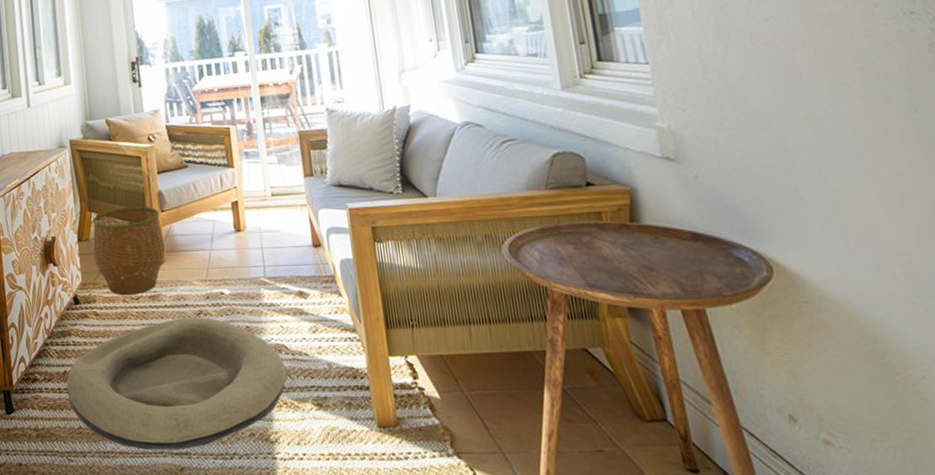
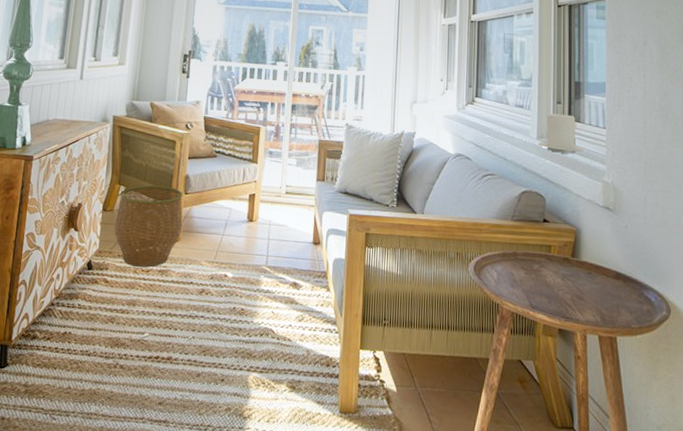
dog bed: present [66,317,287,450] -> none [63,294,270,418]
candle: none [563,55,626,102] -> present [538,113,585,154]

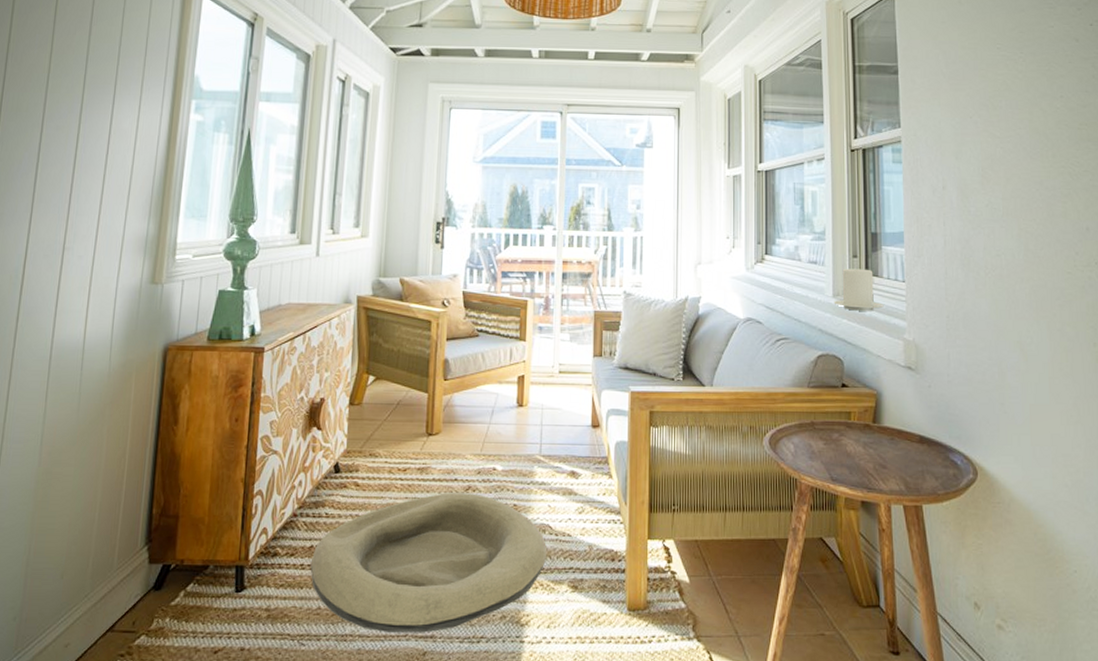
dog bed: none [63,294,270,418] -> present [310,493,548,633]
basket: present [113,185,183,268] -> none [363,372,443,466]

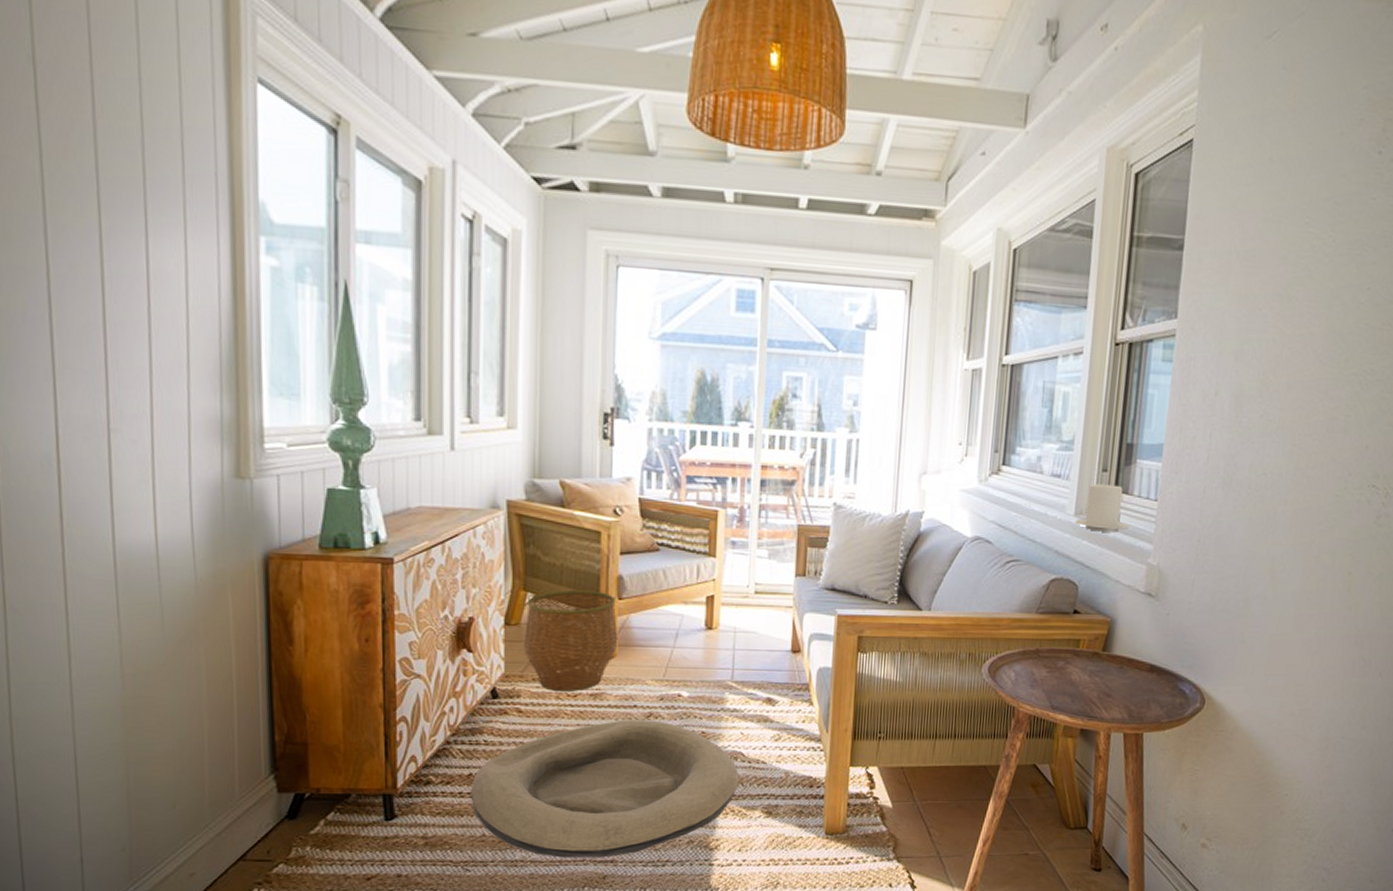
basket: none [363,372,443,466] -> present [523,589,618,691]

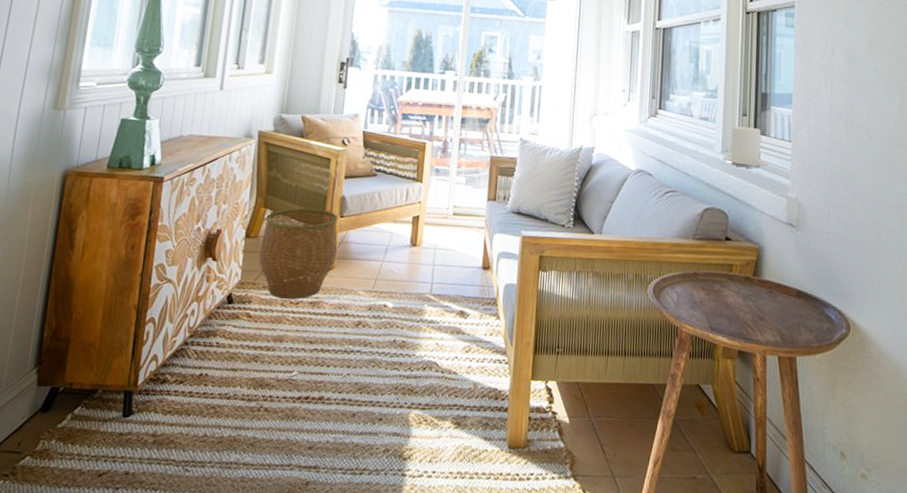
dog bed: present [470,719,740,858] -> none [198,327,433,464]

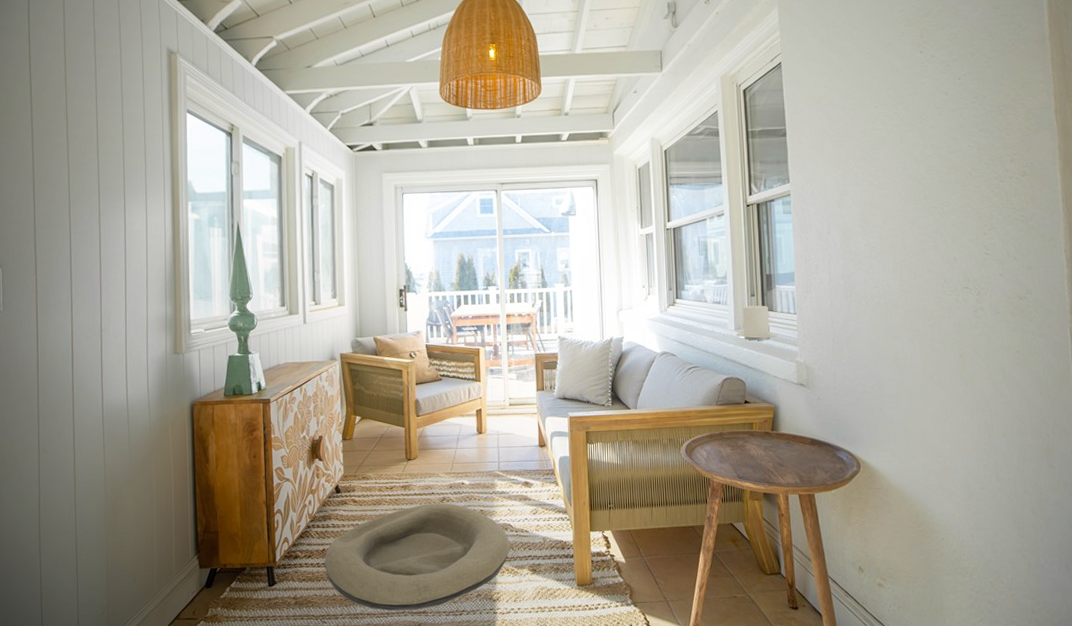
dog bed: none [198,327,433,464] -> present [324,503,510,611]
basket: present [258,207,338,299] -> none [355,411,418,485]

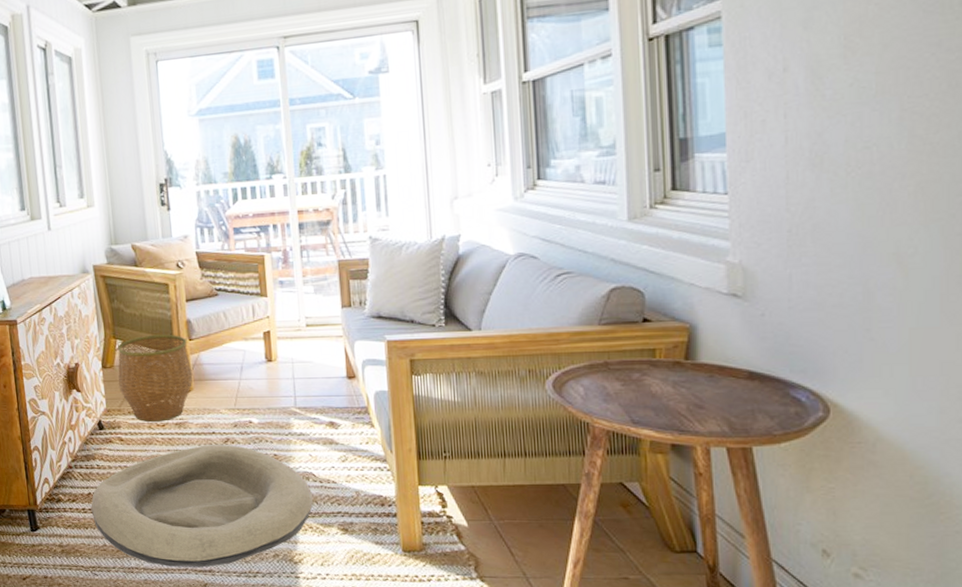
basket: none [355,411,418,485] -> present [116,334,193,422]
candle: present [736,305,779,341] -> none [629,183,698,235]

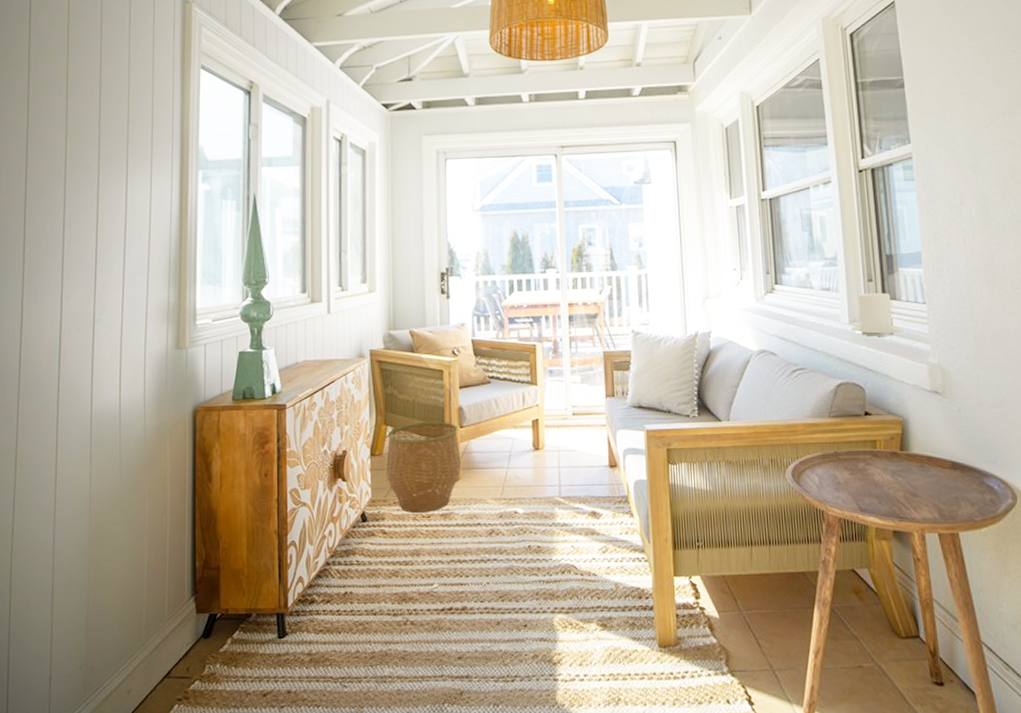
dog bed: present [91,445,314,568] -> none [346,537,574,673]
candle: none [629,183,698,235] -> present [850,292,905,337]

